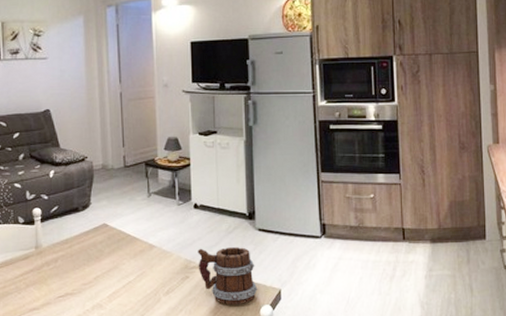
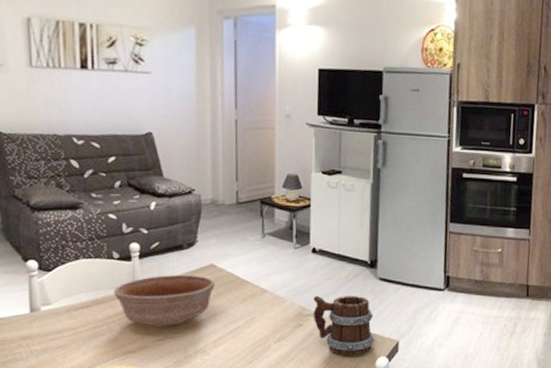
bowl: none [19,235,108,285] -> present [113,275,215,328]

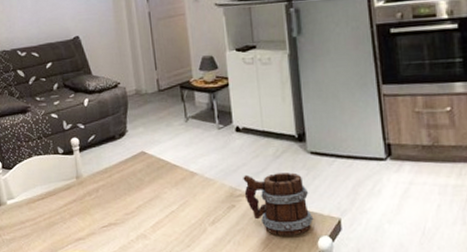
bowl: present [113,275,215,328] -> none [61,163,148,215]

